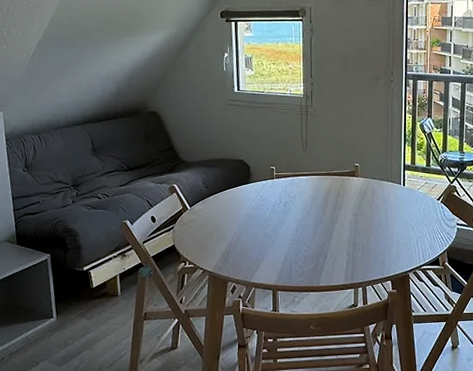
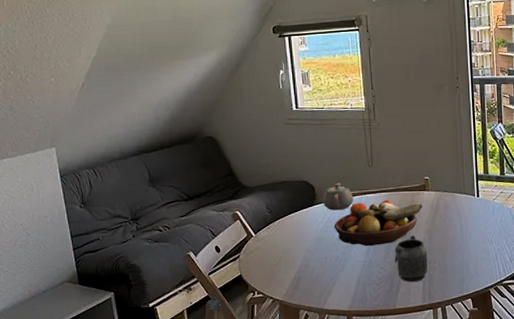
teapot: none [257,163,287,190] -> present [322,182,354,211]
fruit bowl: none [266,182,351,225] -> present [334,199,423,246]
mug: none [321,217,352,261] -> present [394,235,428,282]

